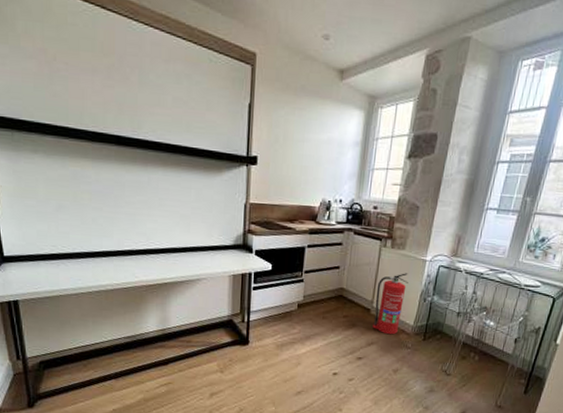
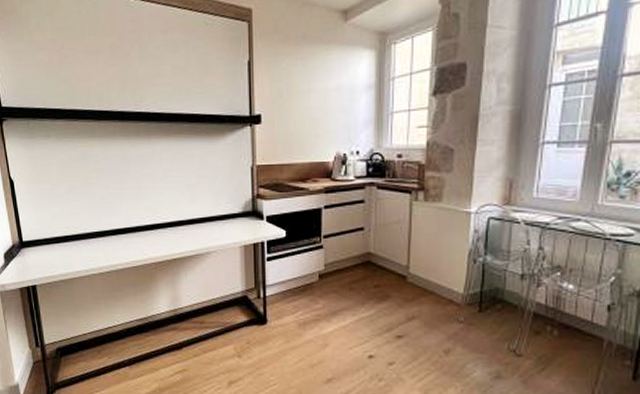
fire extinguisher: present [373,273,408,335] -> none [412,230,451,307]

